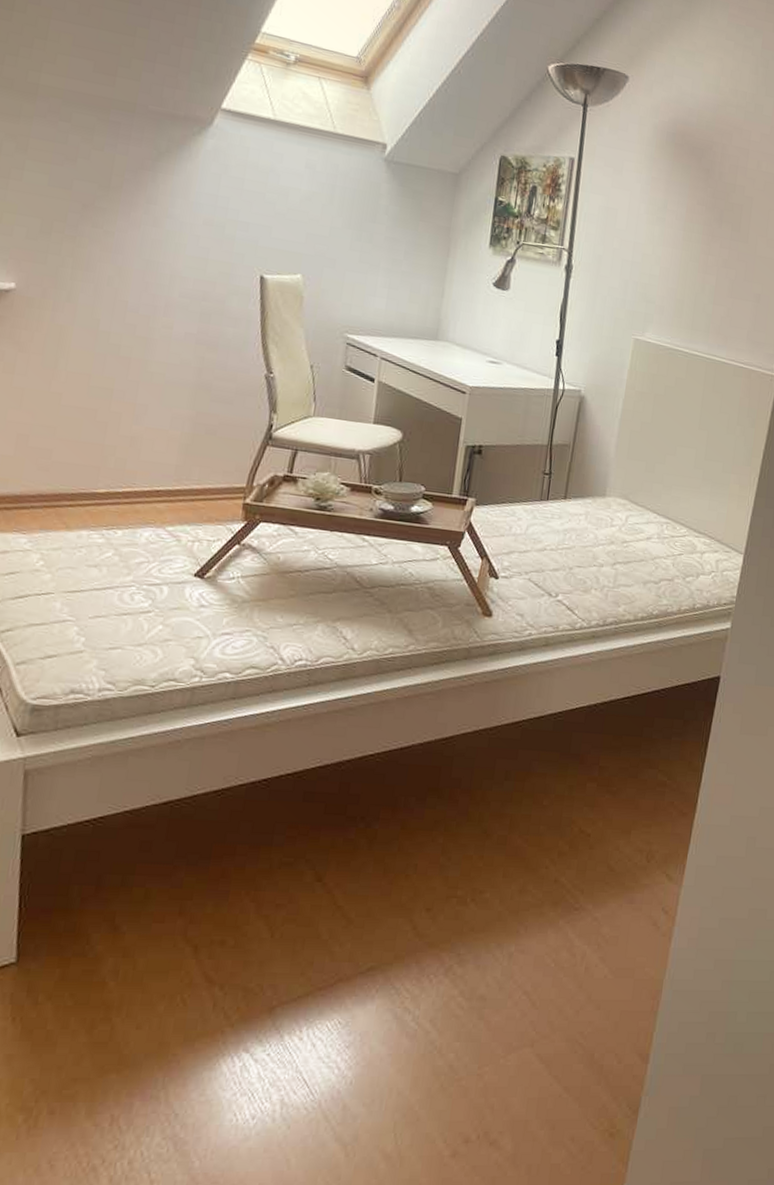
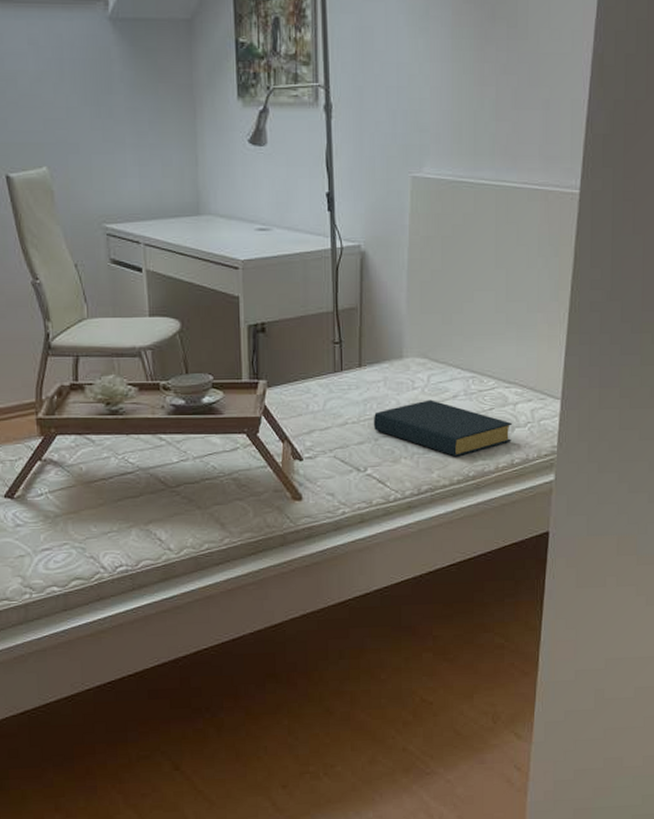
hardback book: none [569,538,699,595] -> present [373,399,513,457]

